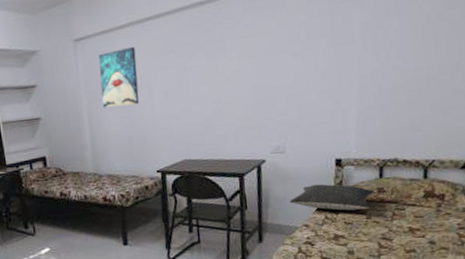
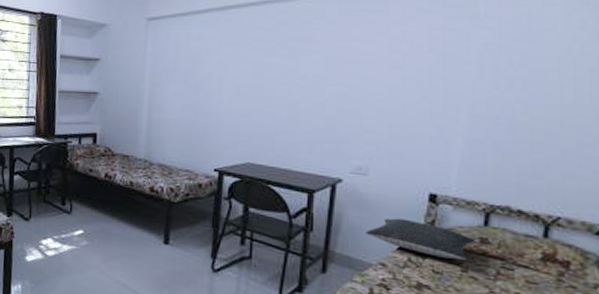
wall art: present [98,46,139,108] -> none [167,33,210,94]

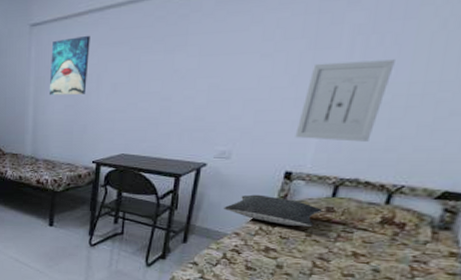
wall art: none [167,33,210,94] -> present [50,35,90,96]
wall art: none [435,79,527,165] -> present [295,59,395,142]

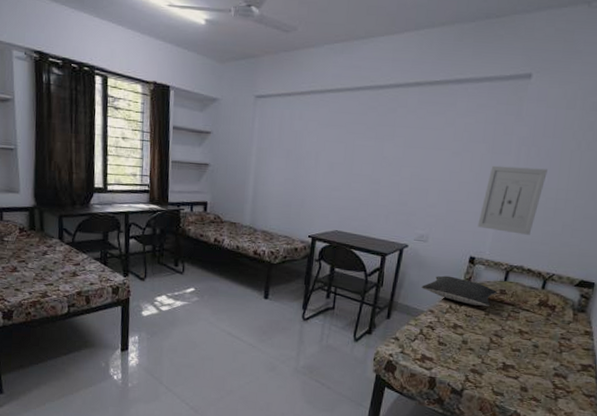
wall art: present [50,35,90,96] -> none [271,114,311,170]

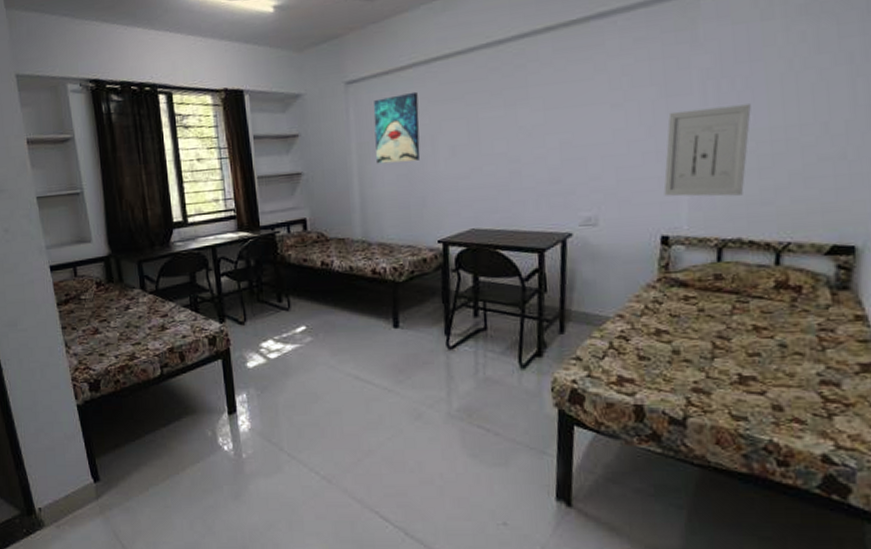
wall art: none [271,114,311,170] -> present [373,91,420,164]
pillow: present [421,275,497,306] -> none [600,265,710,301]

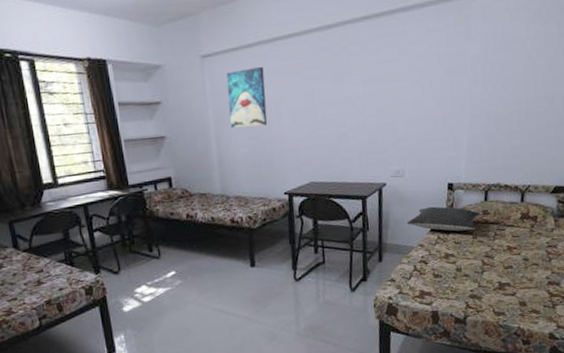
pillow: none [600,265,710,301] -> present [407,206,480,232]
wall art: present [663,104,751,197] -> none [449,83,505,153]

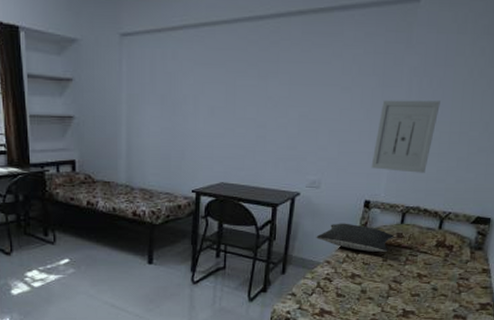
wall art: present [226,66,268,129] -> none [144,52,185,117]
wall art: none [449,83,505,153] -> present [371,100,440,173]

